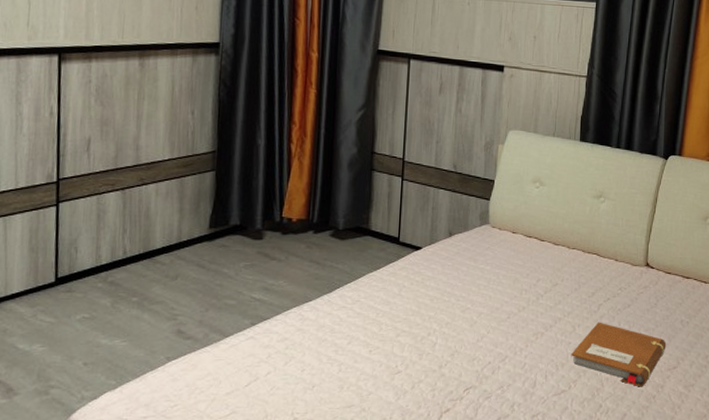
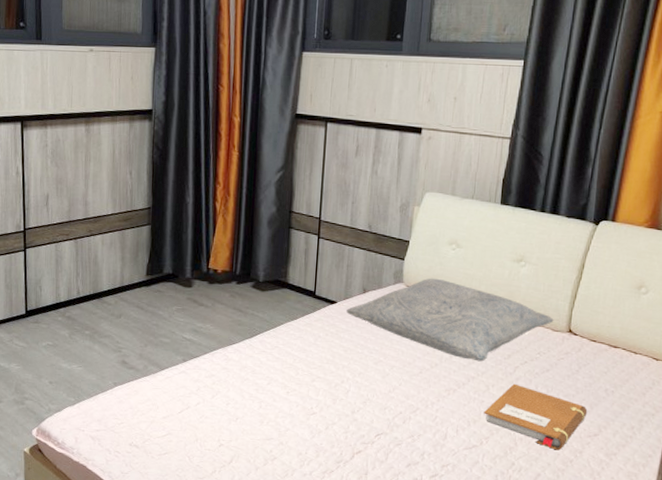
pillow: none [432,217,633,302] -> present [346,278,554,362]

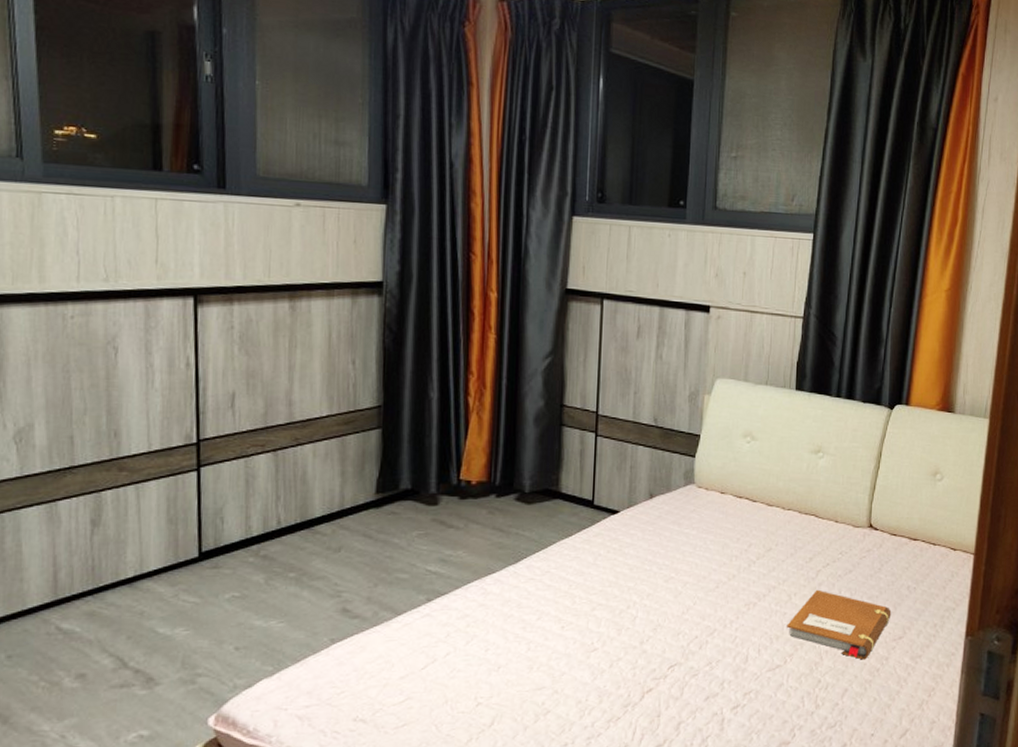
pillow: present [346,278,554,362] -> none [631,476,854,568]

